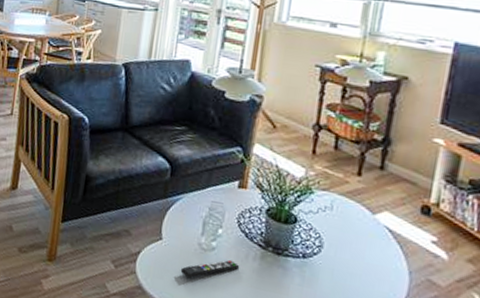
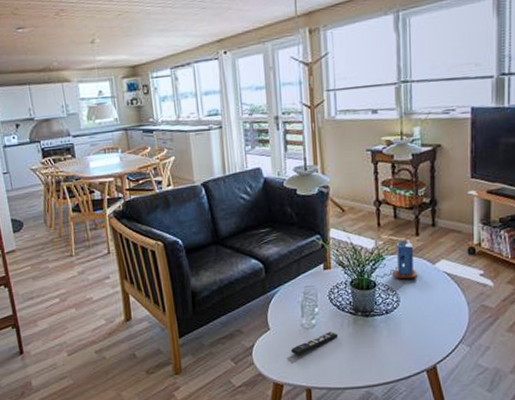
candle: none [320,176,352,226] -> present [393,240,419,279]

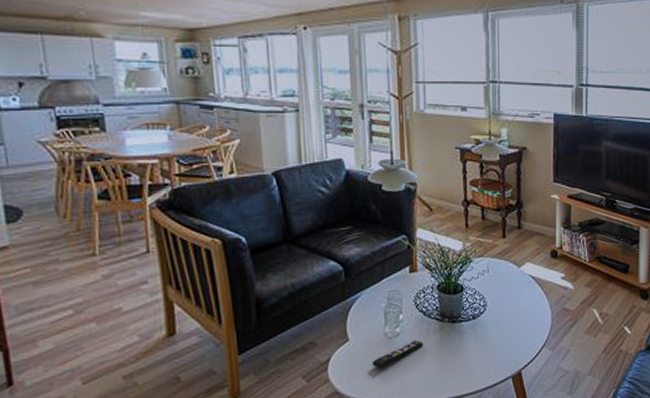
candle: present [393,240,419,279] -> none [480,242,505,283]

